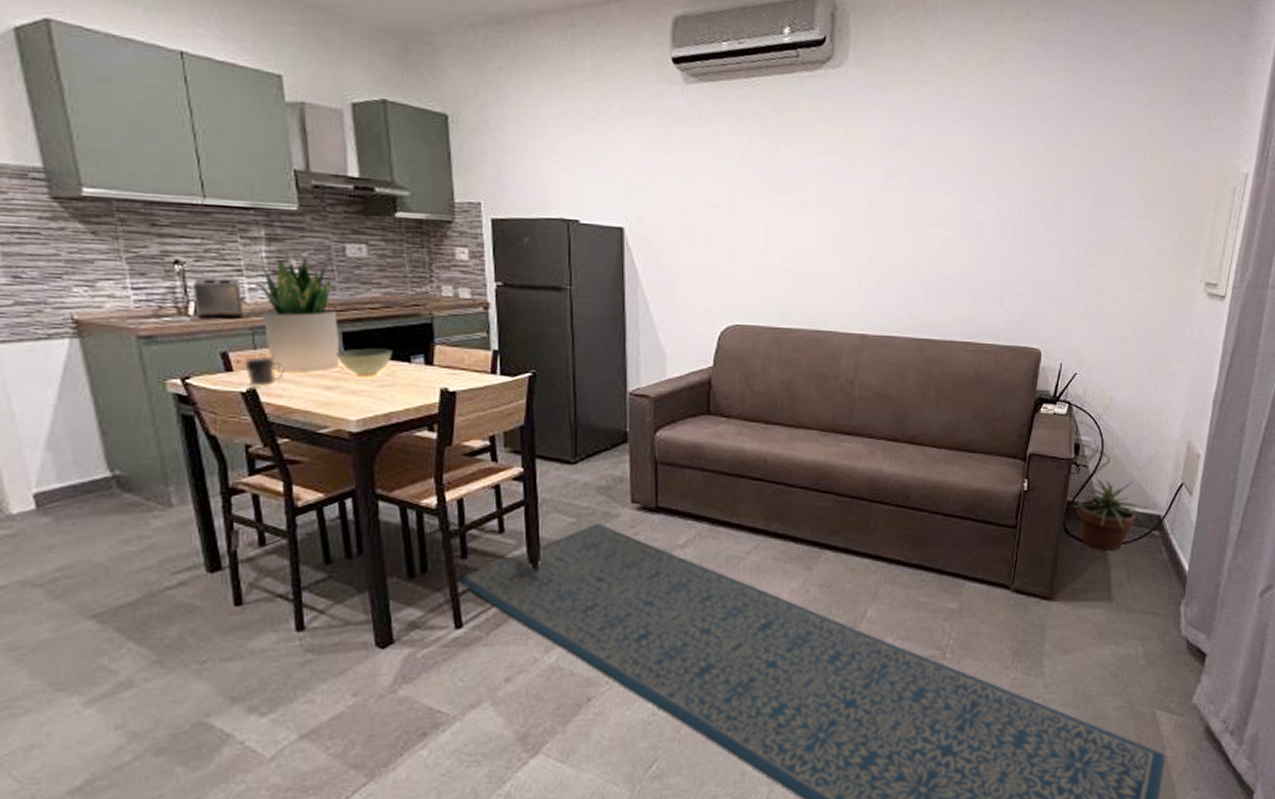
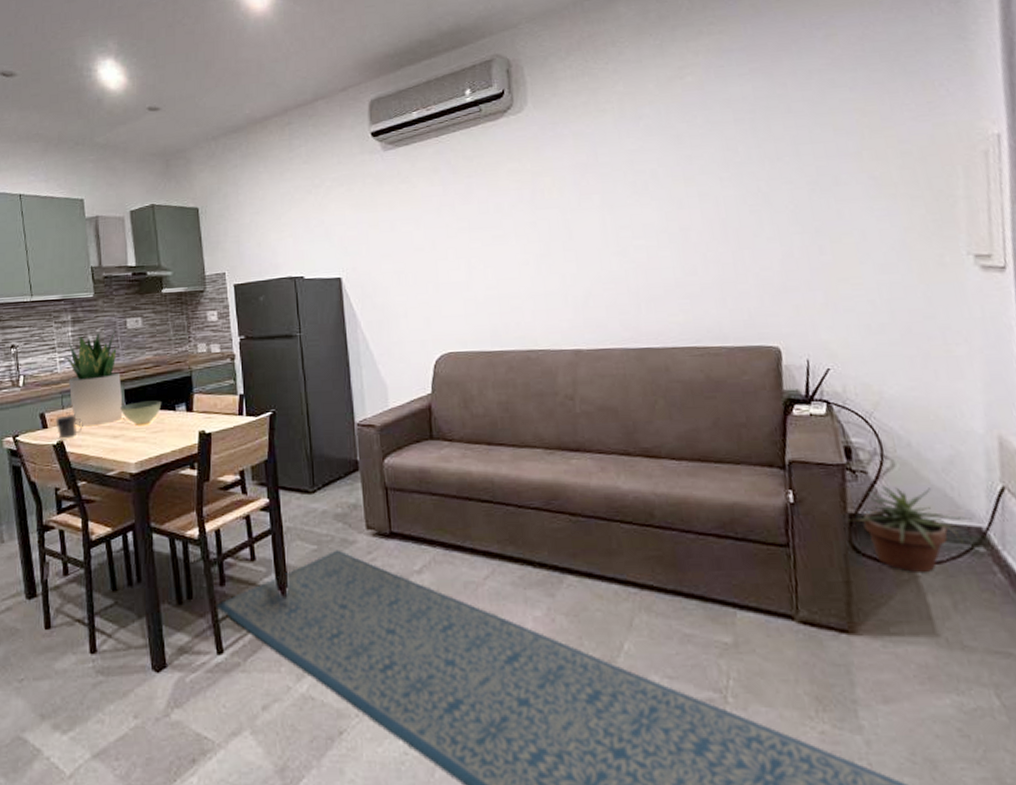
toaster: present [193,277,245,319] -> none [22,355,57,389]

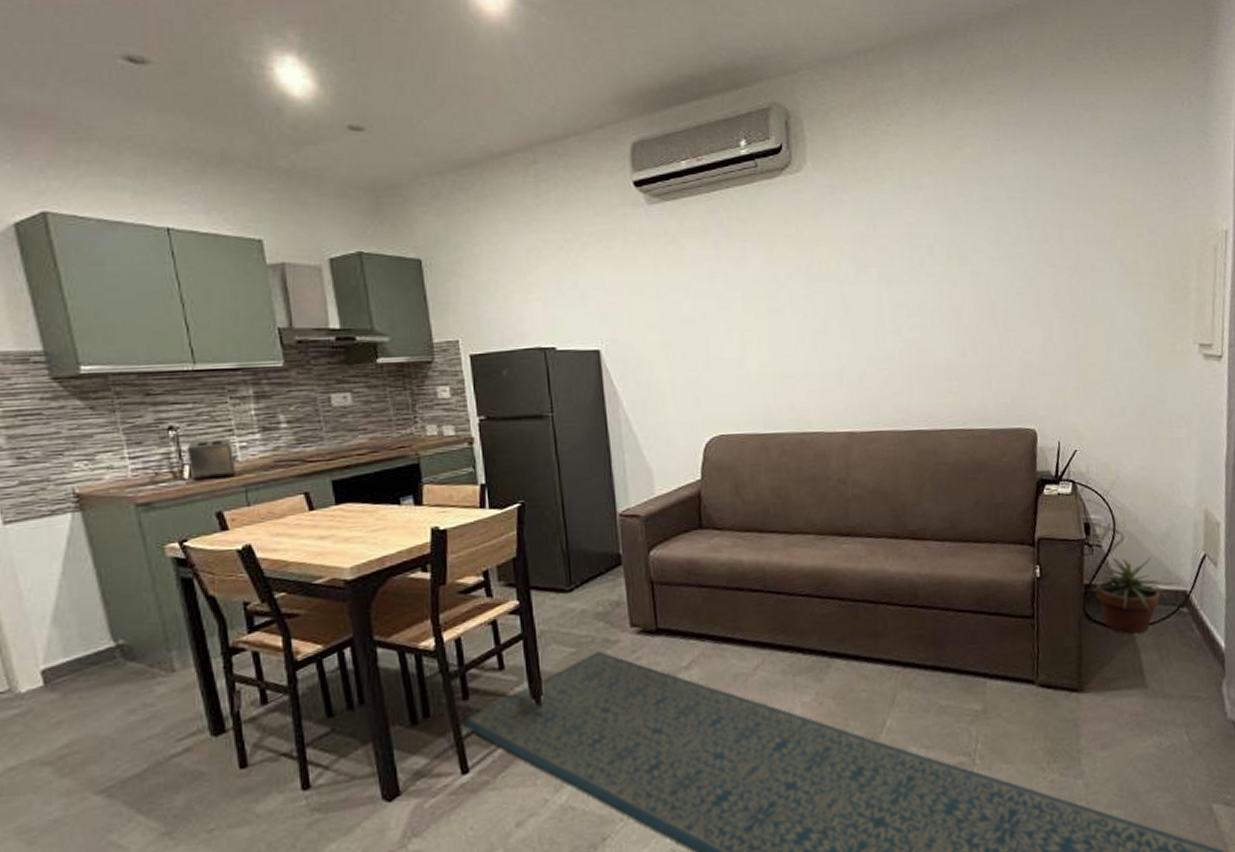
toaster: none [22,355,57,389] -> present [186,439,237,481]
mug: present [56,414,83,440] -> none [239,511,278,545]
planter: present [65,328,123,427] -> none [247,405,332,527]
bowl: present [120,400,162,427] -> none [328,493,383,525]

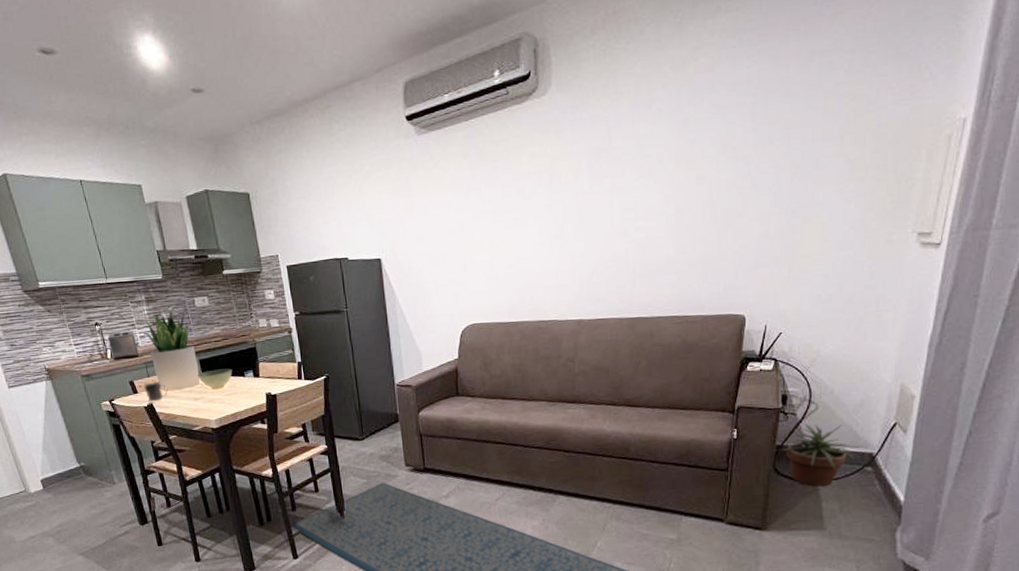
mug: none [239,511,278,545] -> present [143,381,168,403]
planter: none [247,405,332,527] -> present [144,306,201,392]
bowl: none [328,493,383,525] -> present [198,368,233,390]

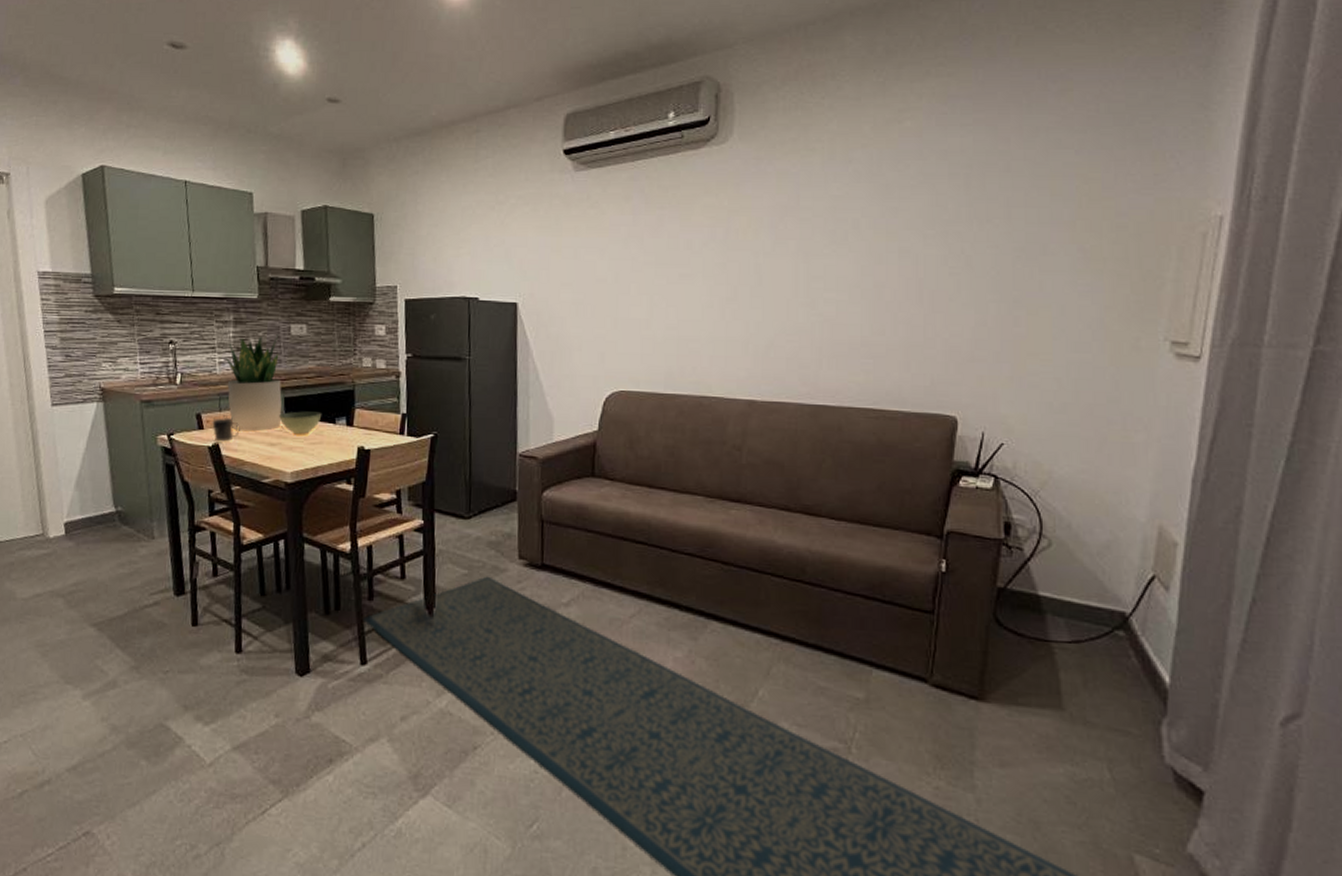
toaster: present [107,331,139,360] -> none [180,354,216,387]
potted plant: present [775,424,868,486] -> none [995,564,1118,649]

